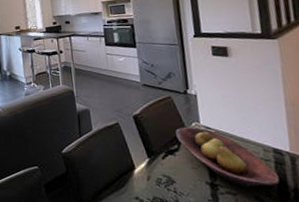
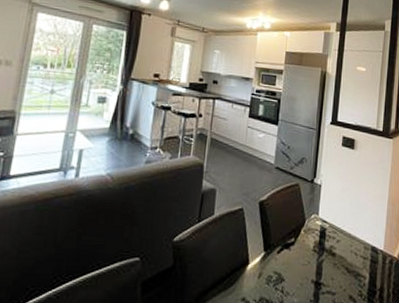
fruit bowl: present [175,126,281,187] -> none [294,218,372,286]

